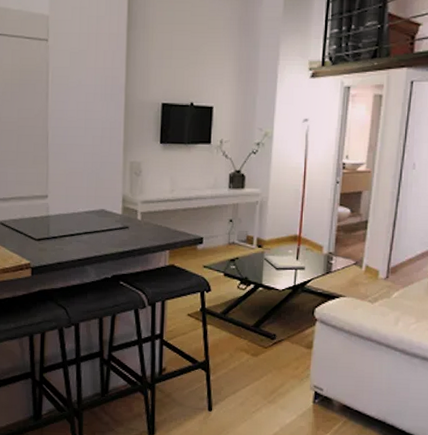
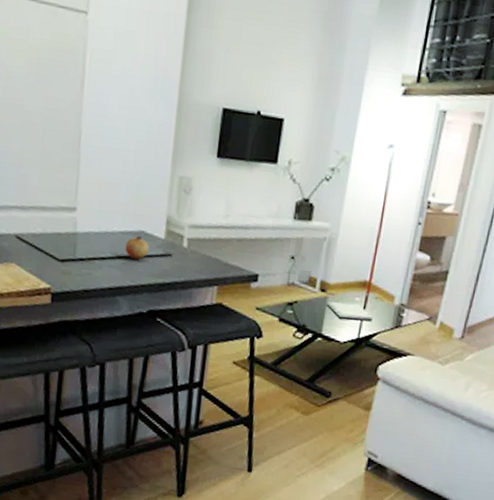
fruit: none [89,213,110,233] -> present [125,235,150,260]

